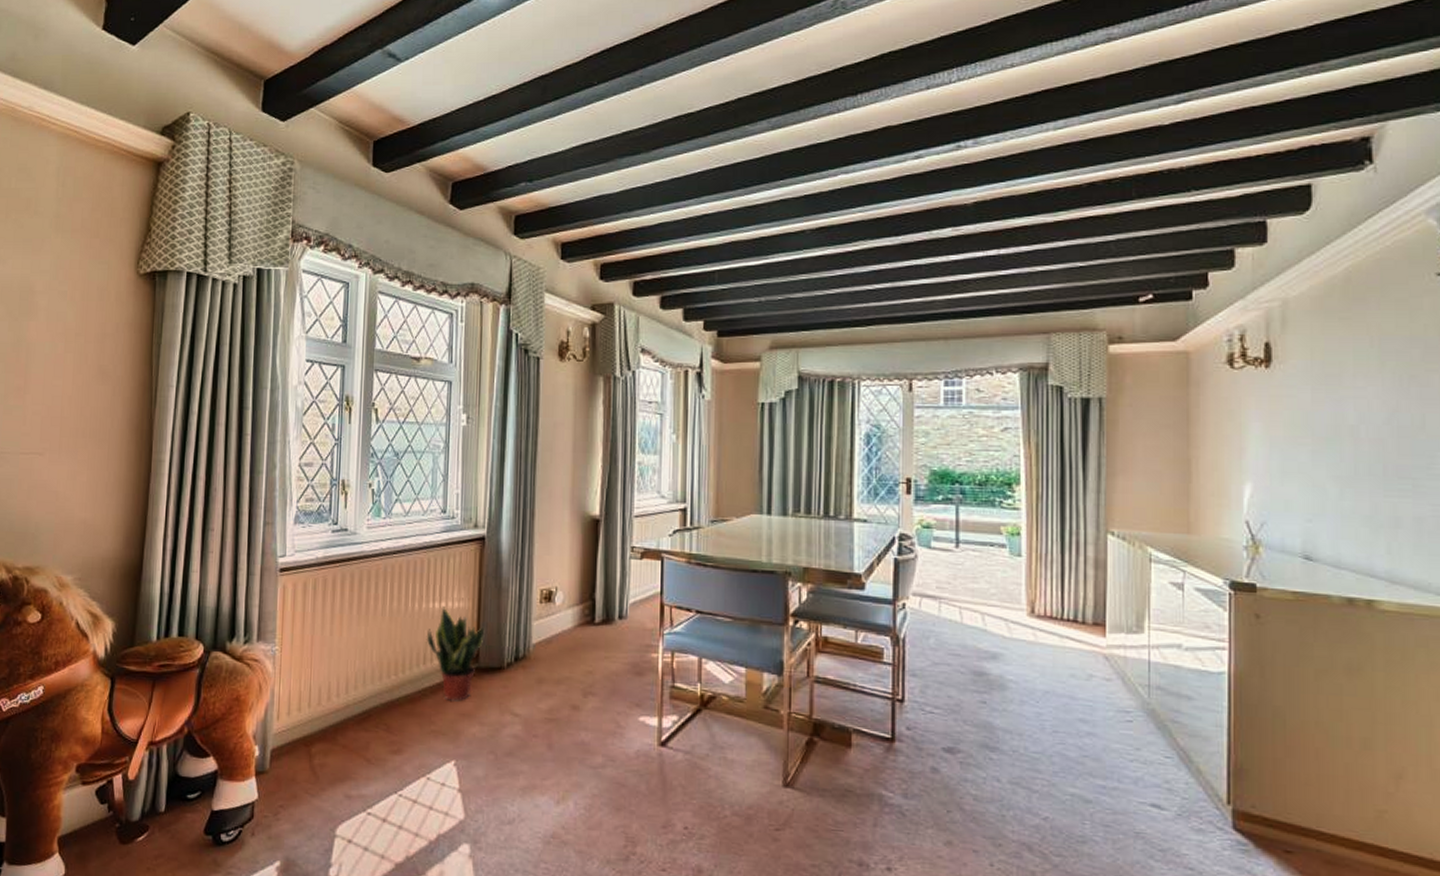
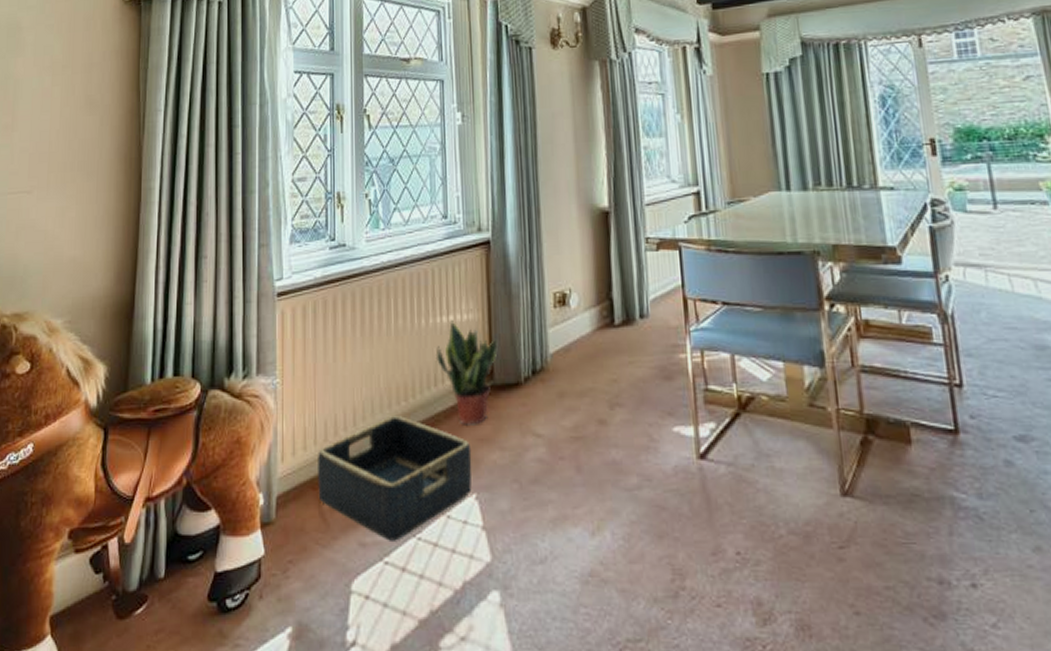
basket: none [310,686,454,796] -> present [318,415,472,541]

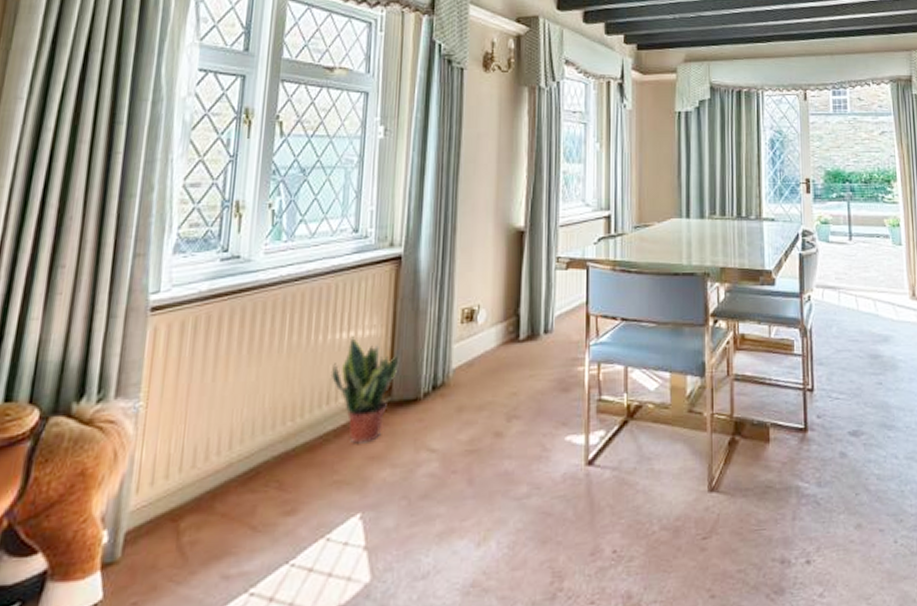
basket: present [318,415,472,541] -> none [177,436,360,571]

